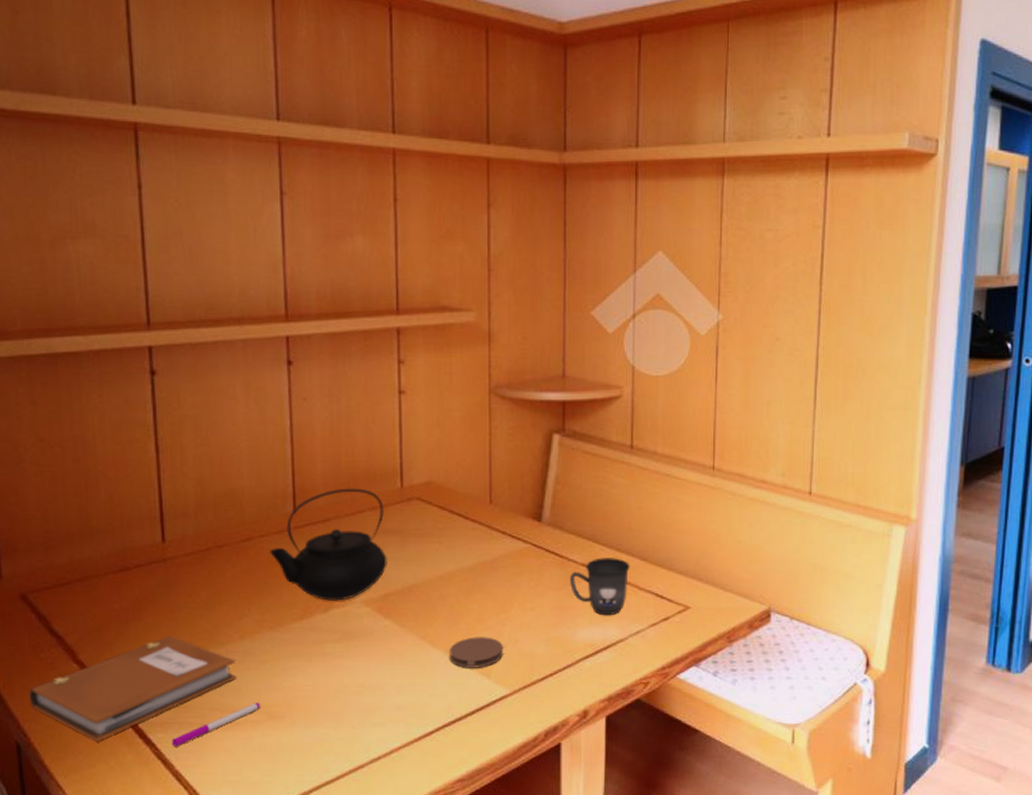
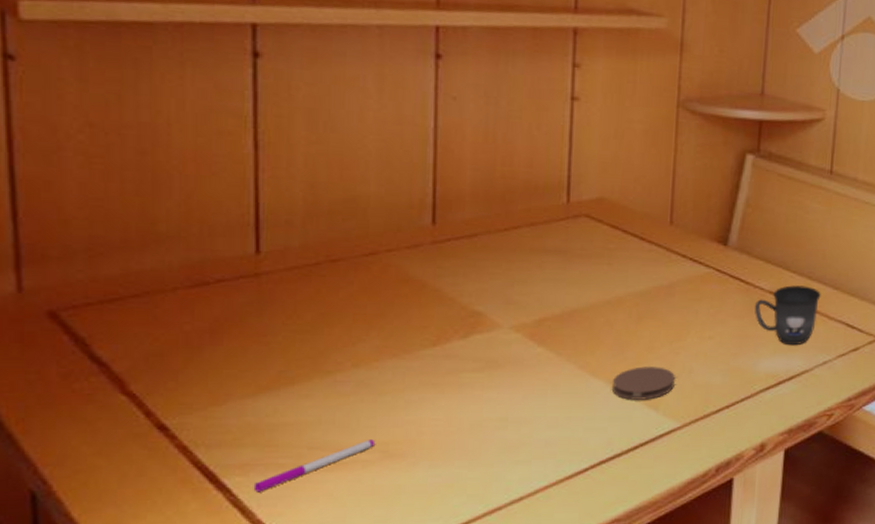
notebook: present [29,636,236,742] -> none [54,363,345,489]
teapot: present [269,488,387,601] -> none [397,200,545,326]

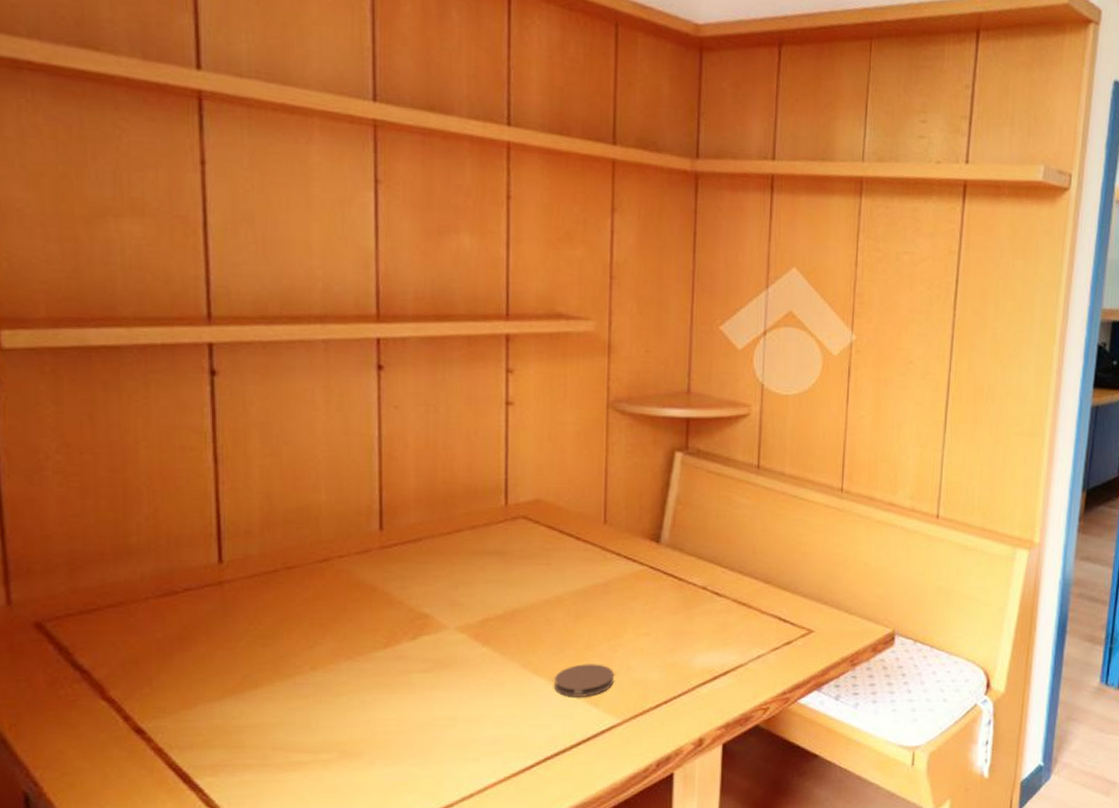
pen: present [253,439,374,492] -> none [223,739,333,792]
mug: present [754,285,821,346] -> none [688,580,753,640]

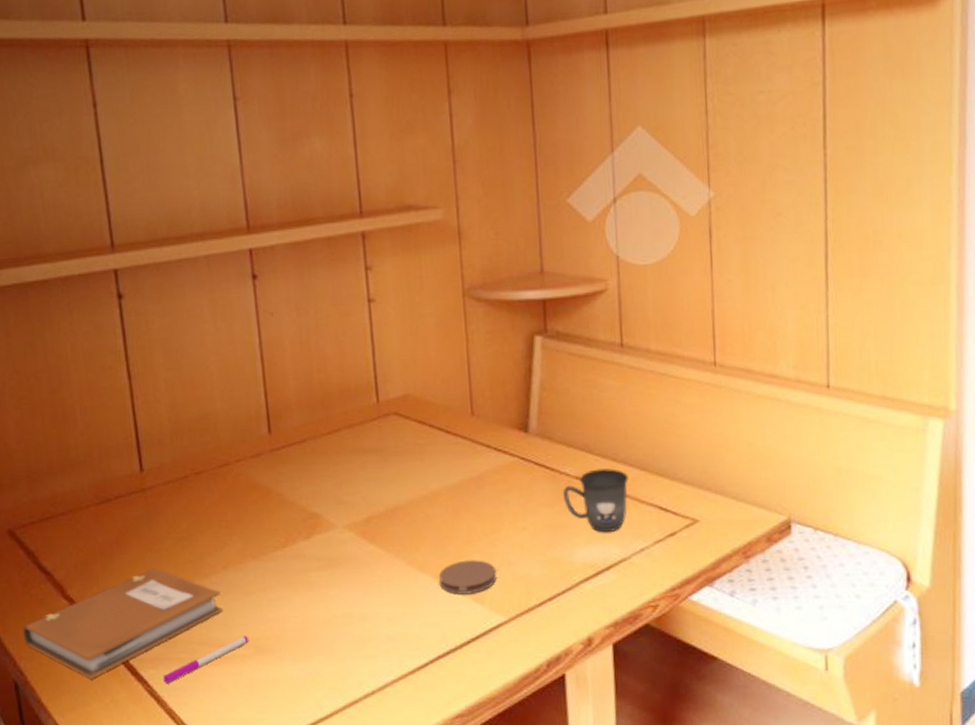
notebook: none [43,667,304,789] -> present [23,568,222,680]
pen: none [223,739,333,792] -> present [162,636,248,684]
mug: none [688,580,753,640] -> present [562,468,629,533]

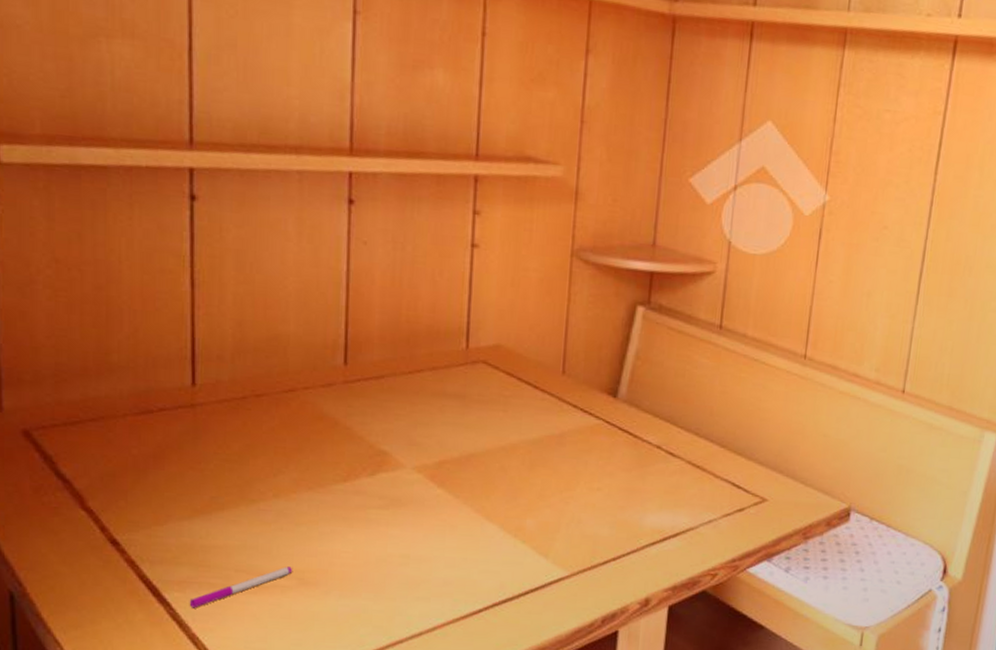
notebook: present [23,568,222,680] -> none [28,488,267,597]
coaster: present [439,560,496,594] -> none [506,513,565,547]
mug: present [562,468,629,533] -> none [641,441,708,502]

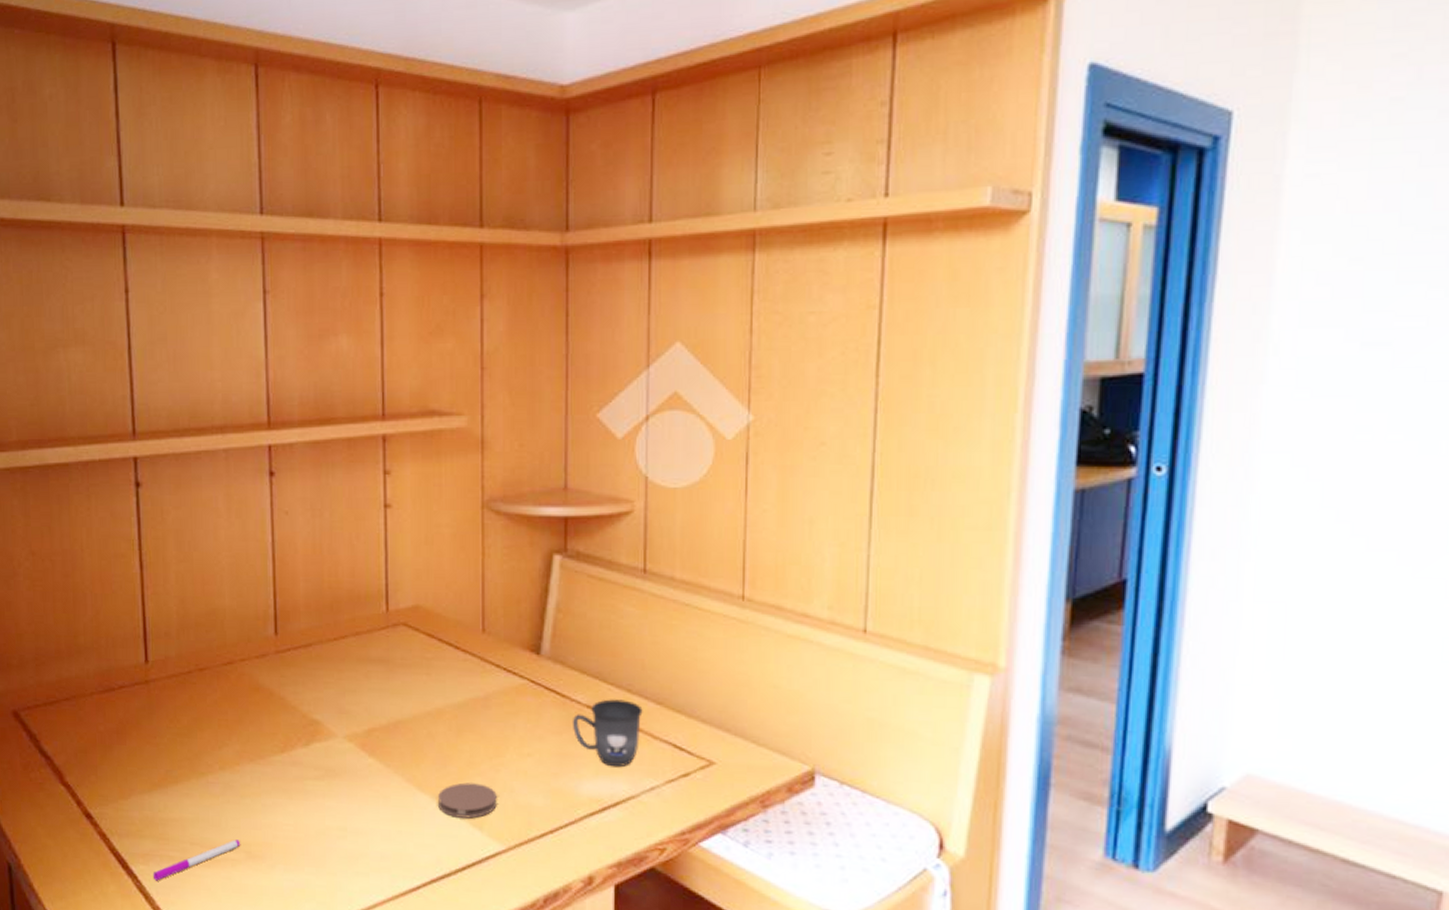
coaster: none [506,513,565,547] -> present [438,782,497,819]
mug: none [641,441,708,502] -> present [572,699,643,767]

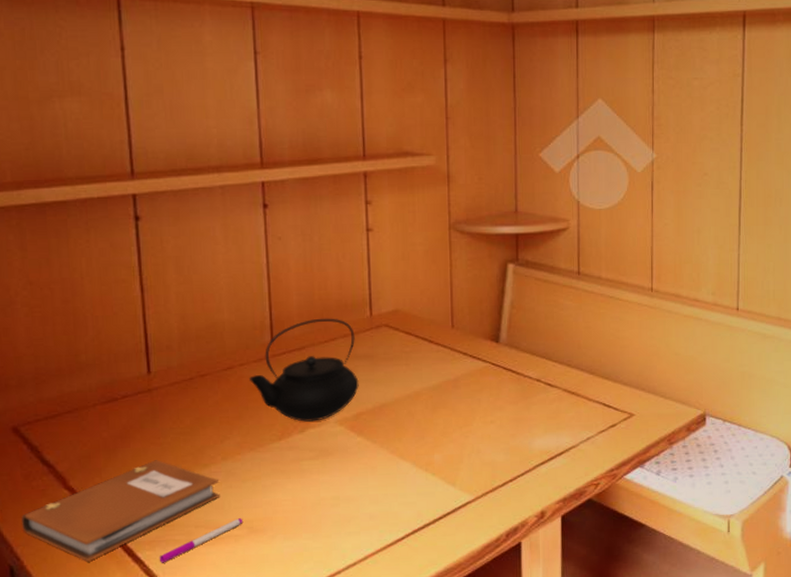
notebook: none [20,762,216,869] -> present [22,460,219,562]
teapot: none [250,610,372,734] -> present [248,318,359,422]
coaster: present [438,782,497,819] -> none [418,449,467,478]
mug: present [572,699,643,767] -> none [525,373,580,425]

